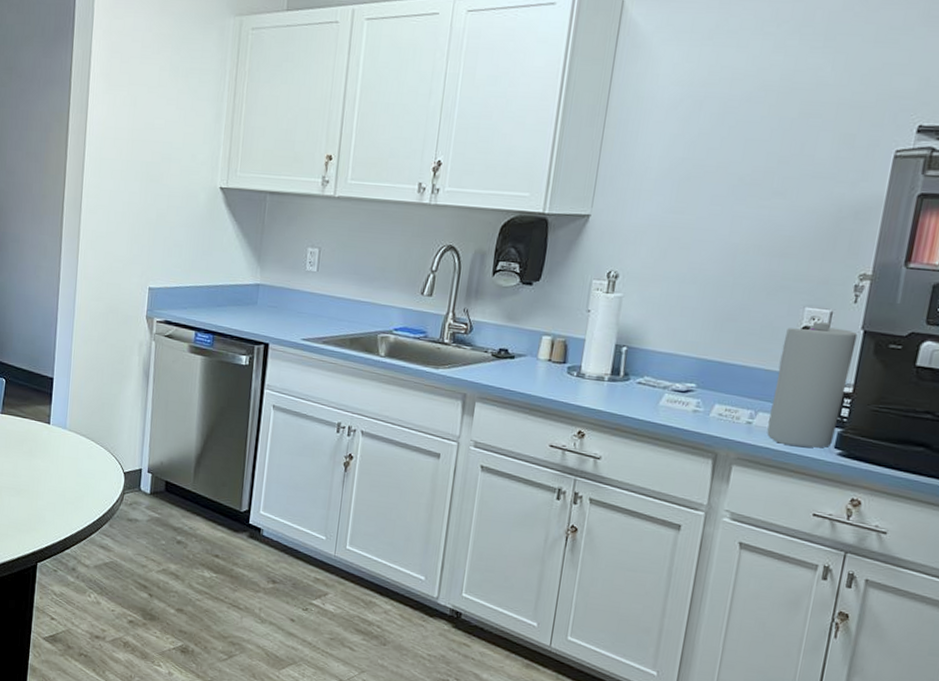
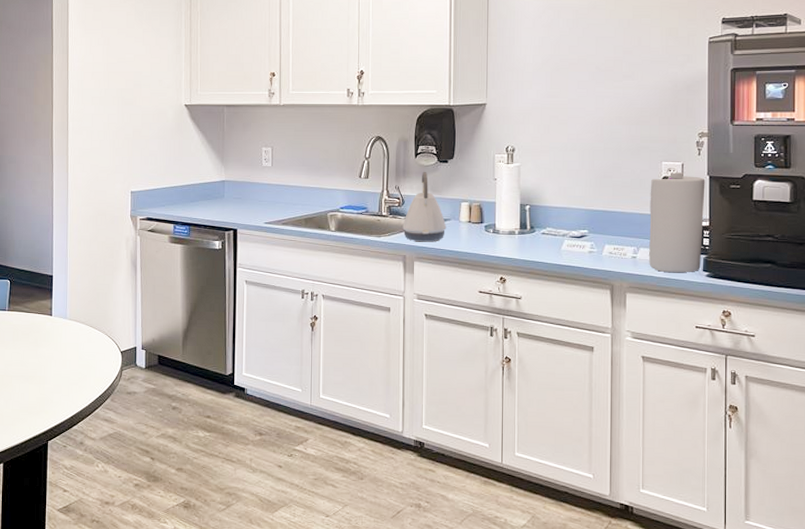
kettle: none [466,293,521,381] -> present [402,171,447,242]

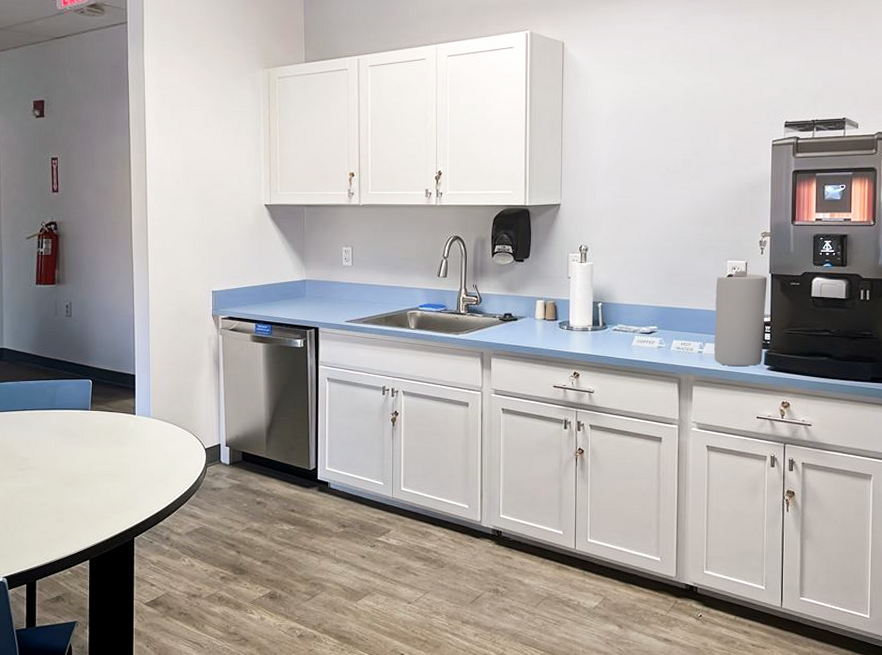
kettle: present [402,171,447,242] -> none [480,270,523,339]

